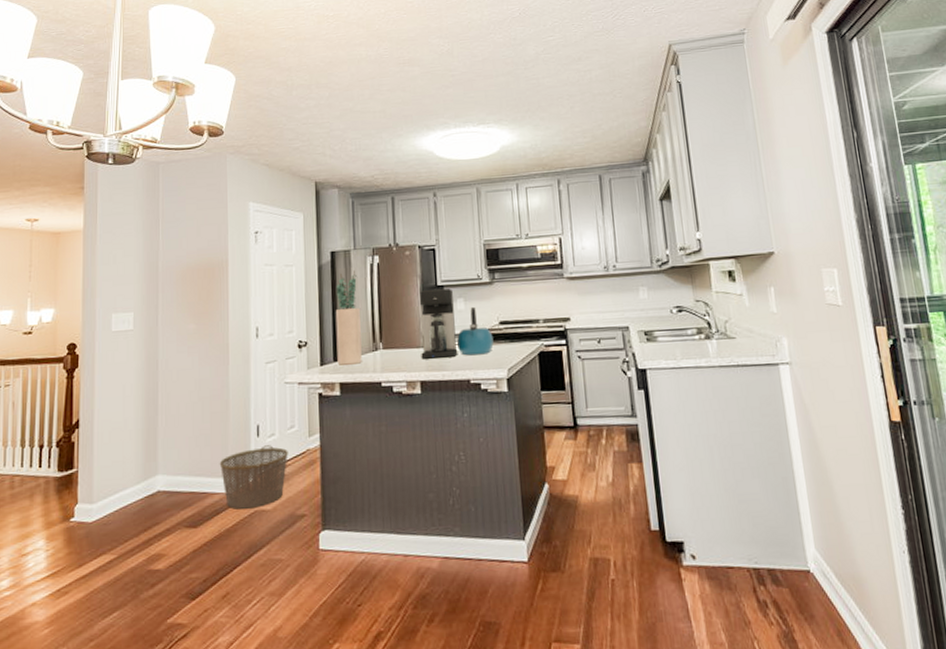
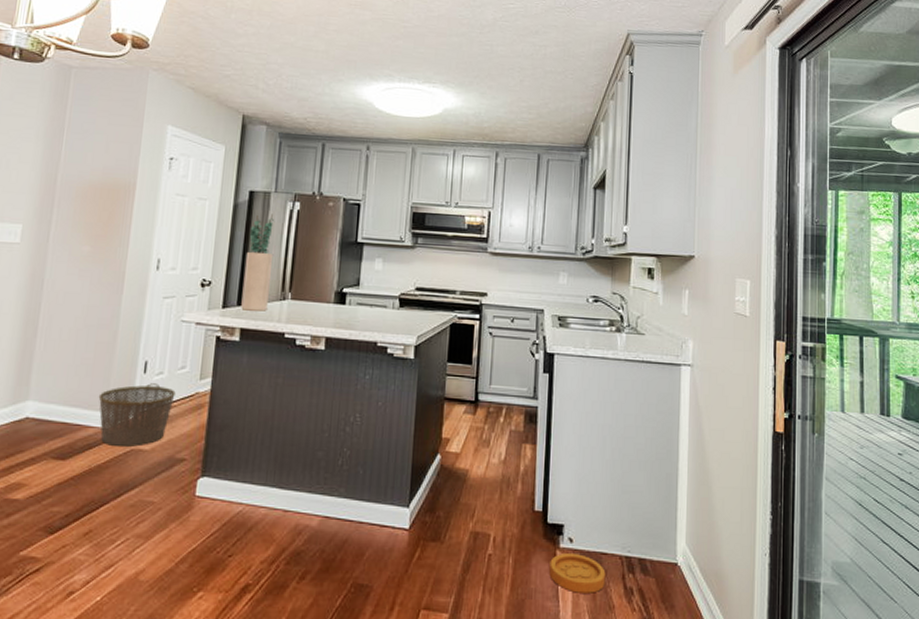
coffee maker: present [420,289,458,360] -> none [330,244,372,318]
kettle: present [457,306,494,356] -> none [369,268,407,319]
pet bowl: none [675,570,737,612] -> present [549,553,606,593]

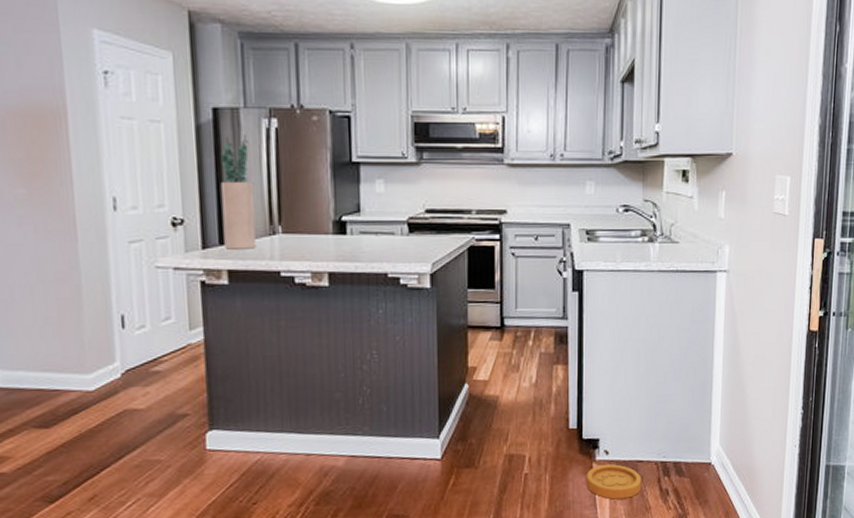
basket: present [98,383,176,447] -> none [73,338,164,408]

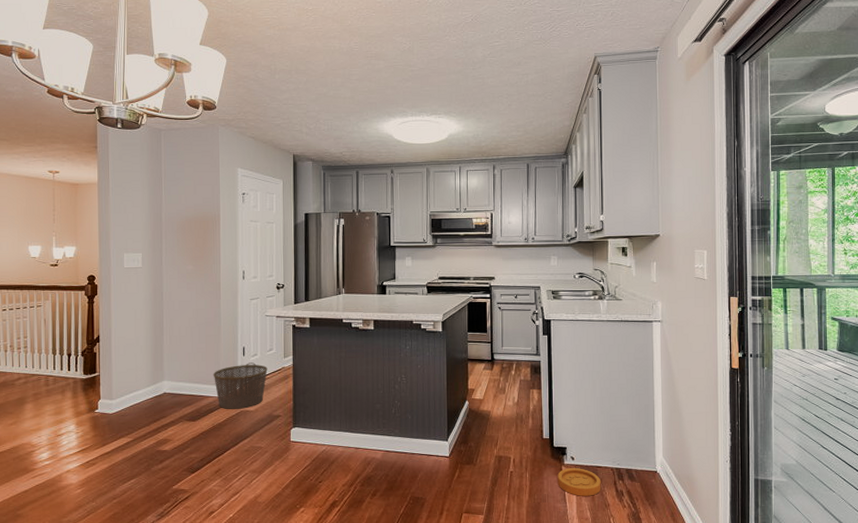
basket: none [73,338,164,408] -> present [213,362,268,409]
vase: present [220,134,256,250] -> none [307,229,329,304]

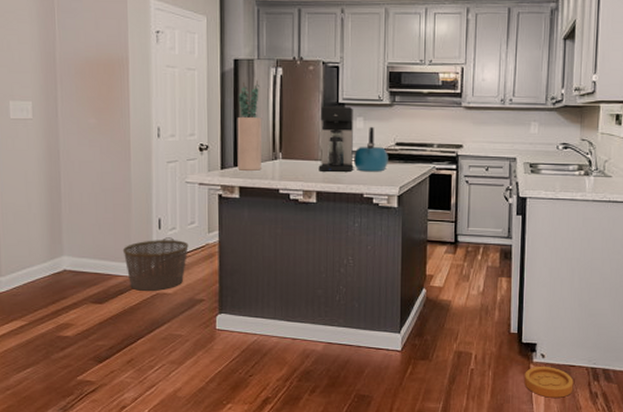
vase: none [307,229,329,304] -> present [237,80,263,171]
coffee maker: none [375,248,405,304] -> present [318,105,354,173]
kettle: none [404,264,433,302] -> present [354,126,388,172]

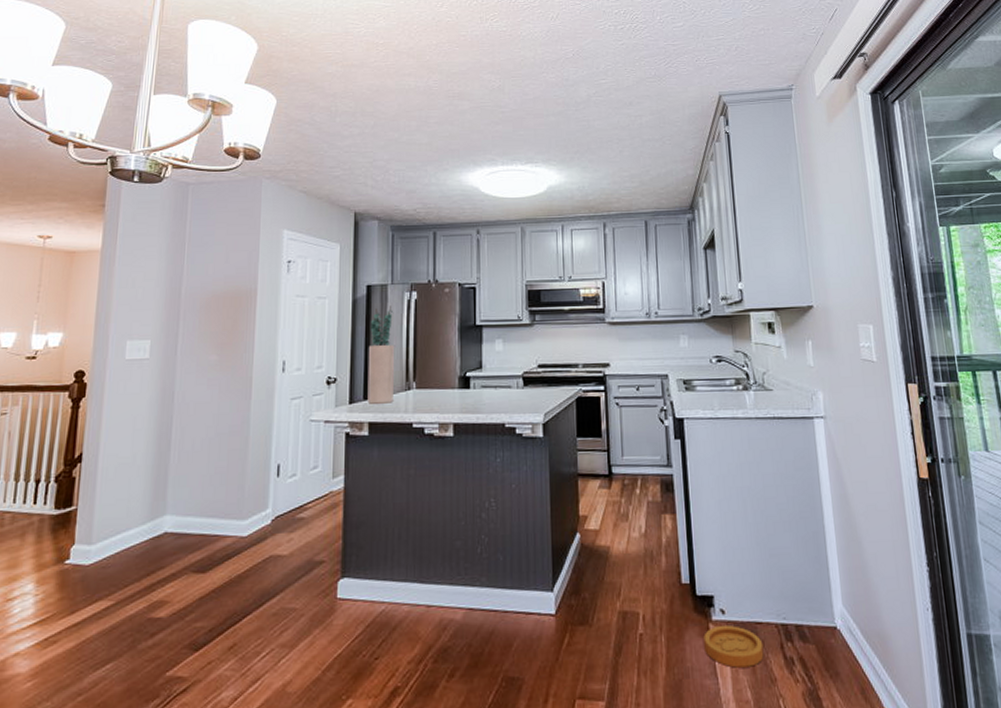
basket: present [122,237,189,291] -> none [234,486,310,554]
coffee maker: present [318,105,354,173] -> none [455,328,494,402]
kettle: present [354,126,388,172] -> none [494,348,531,399]

